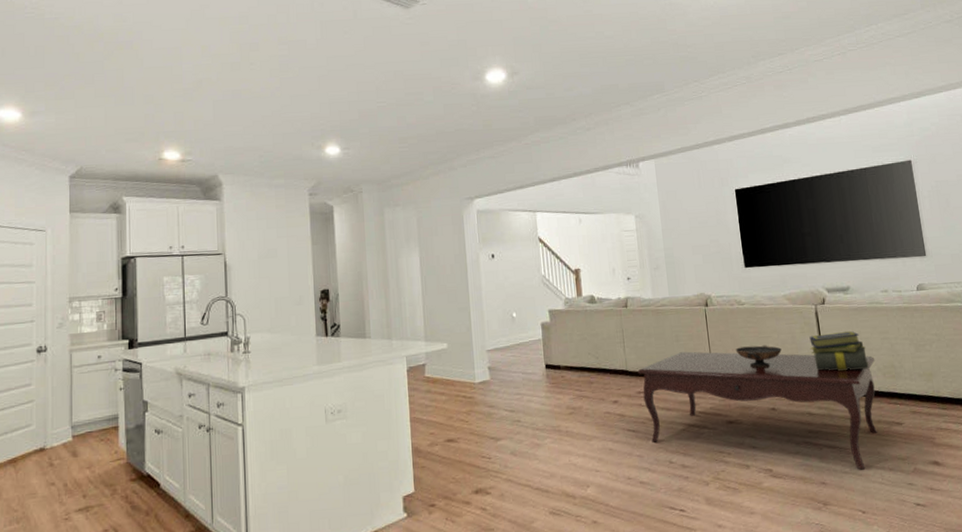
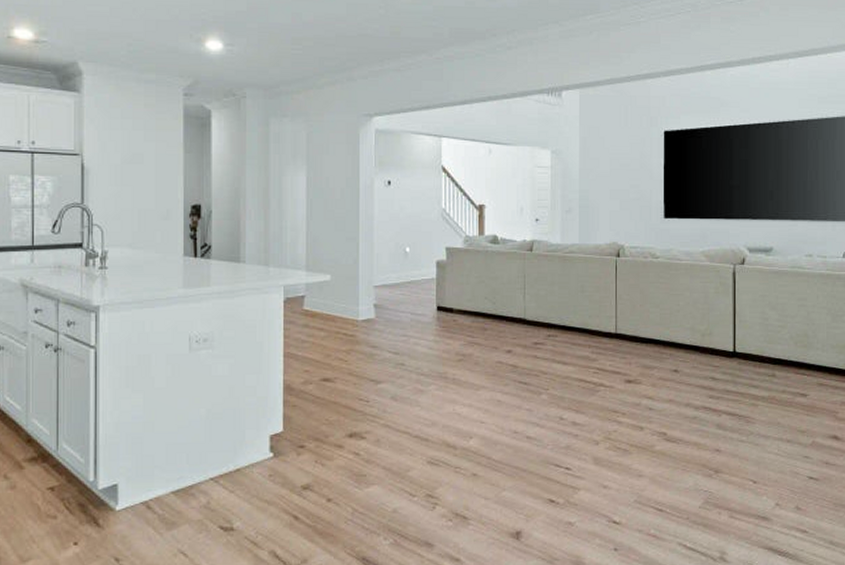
coffee table: present [637,351,877,470] -> none [536,304,789,440]
decorative bowl: present [735,345,782,368] -> none [643,303,692,326]
stack of books: present [809,331,869,372] -> none [722,296,782,337]

